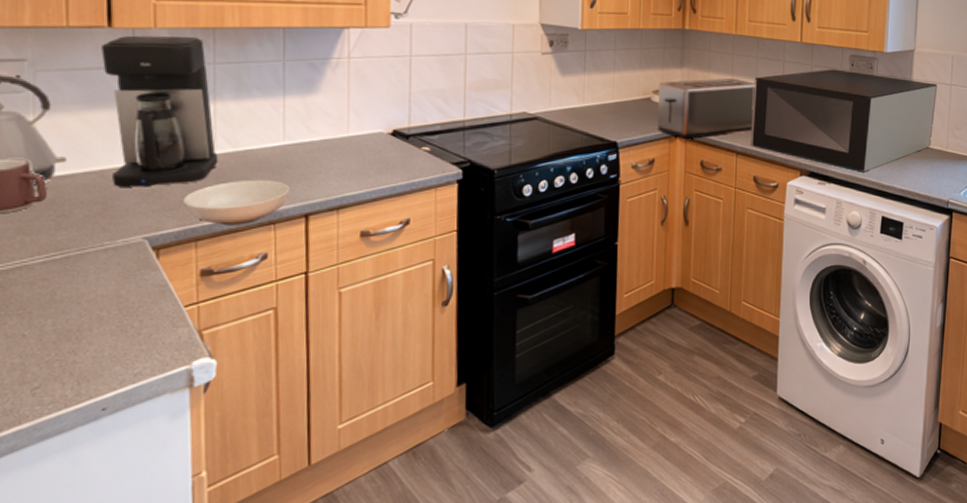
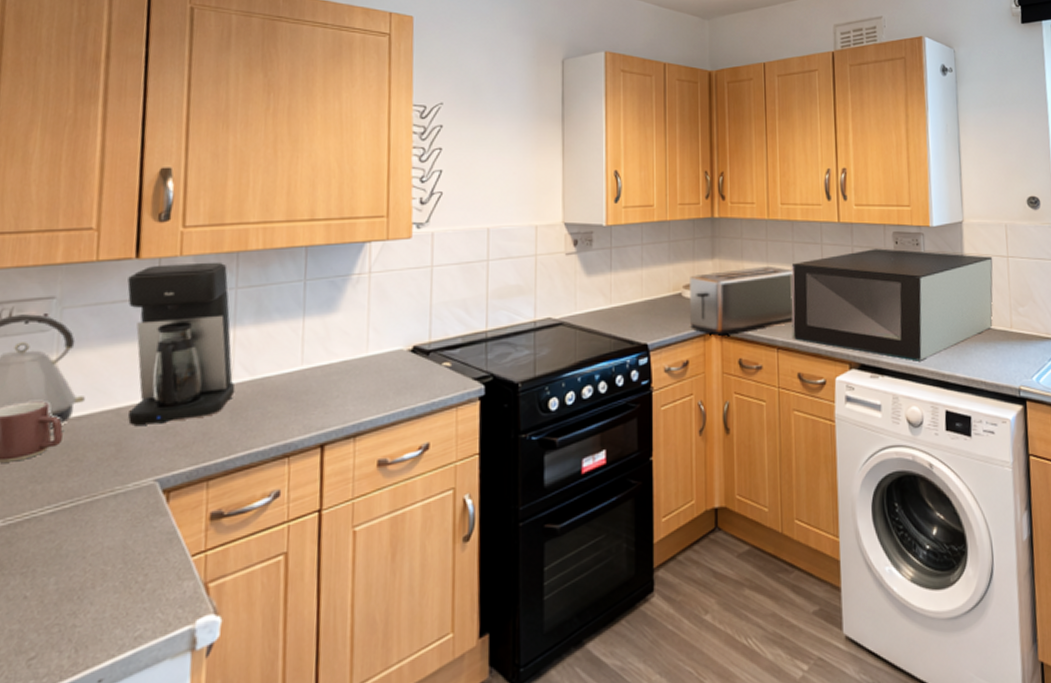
bowl: present [183,179,290,226] -> none [197,408,306,462]

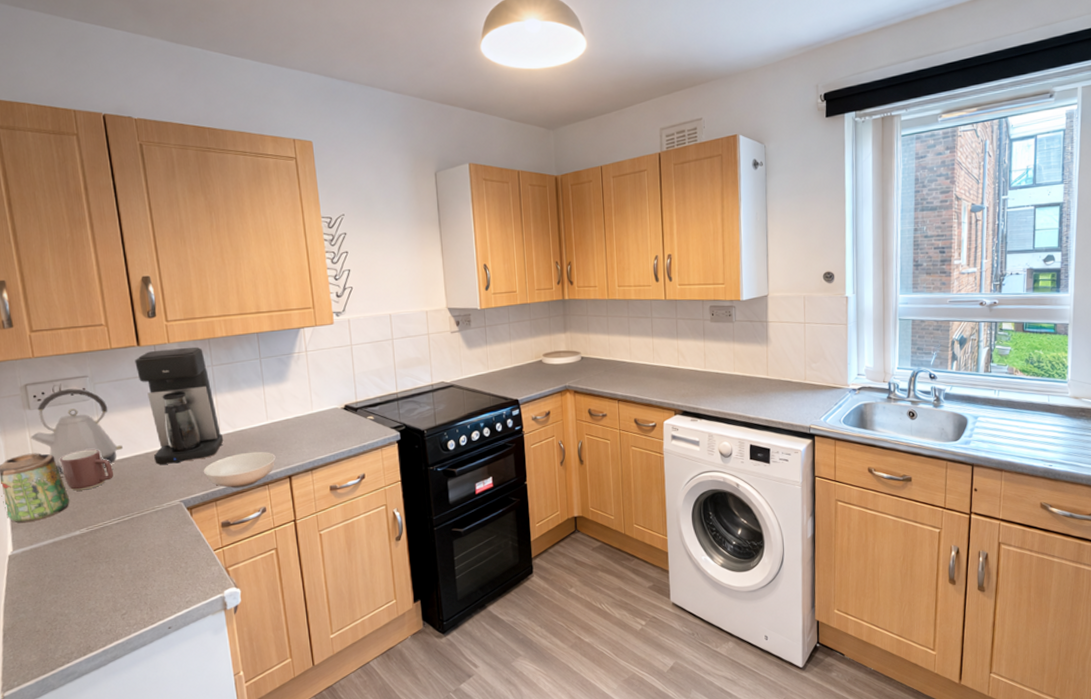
bowl: none [197,408,306,462] -> present [203,451,276,488]
toaster: present [690,265,794,337] -> none [548,336,630,393]
microwave: present [791,248,993,361] -> none [627,320,793,408]

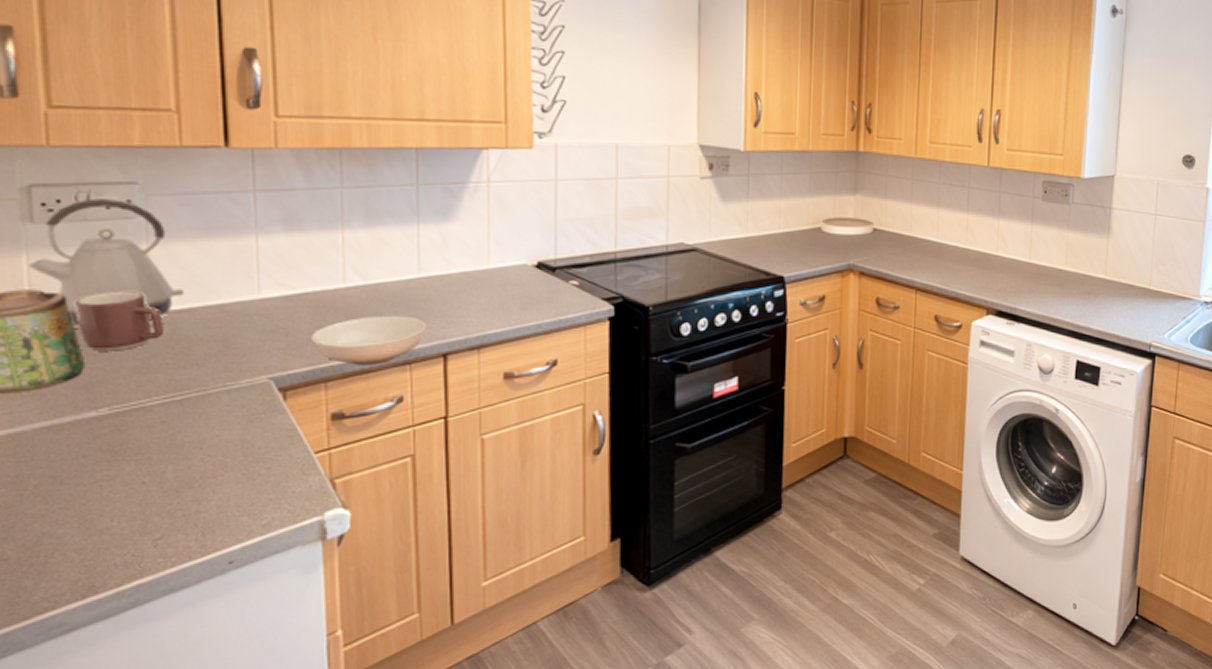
coffee maker: present [135,346,224,465] -> none [218,156,348,323]

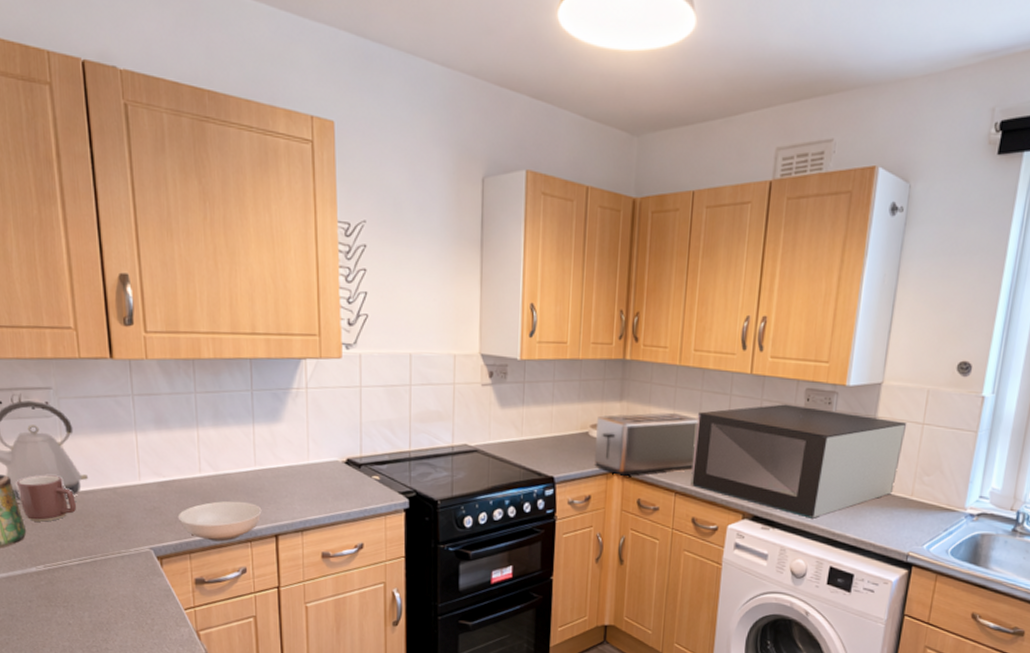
toaster: none [829,205,937,274] -> present [595,412,698,477]
microwave: none [932,196,1141,312] -> present [690,404,907,519]

